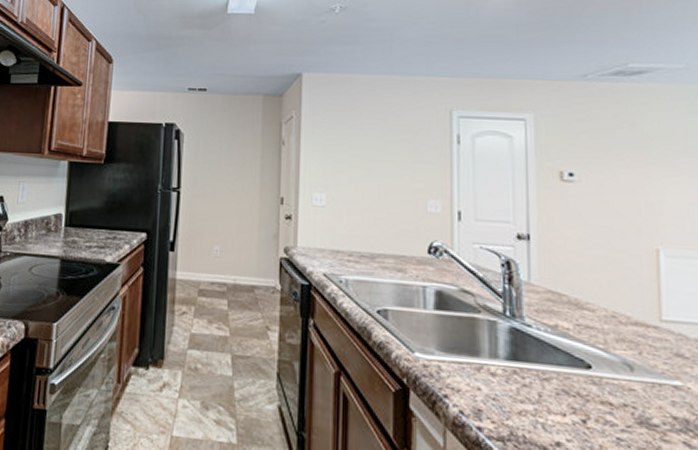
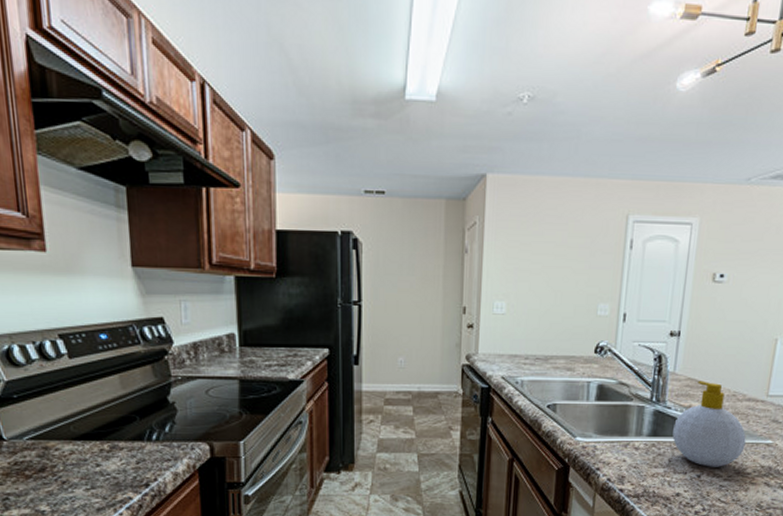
soap bottle: none [538,294,643,412] -> present [672,380,746,467]

